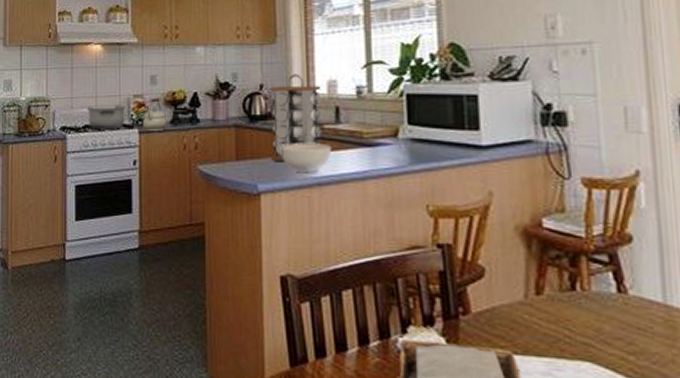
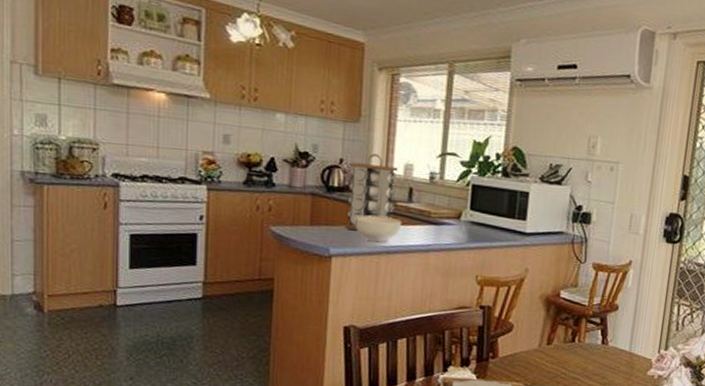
cooking pot: present [87,105,126,130] -> none [146,157,193,184]
kettle: present [142,97,167,132] -> none [211,157,240,191]

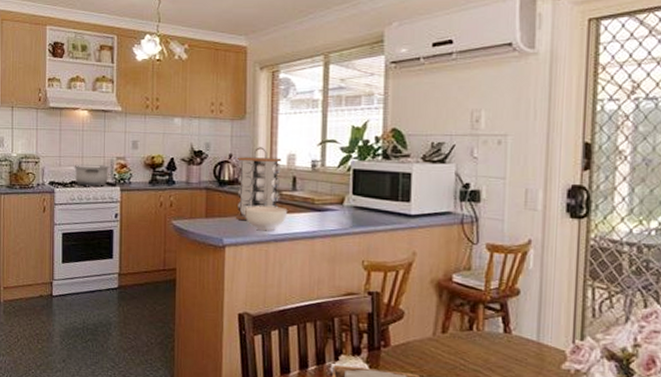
cooking pot: none [146,157,193,184] -> present [74,165,109,187]

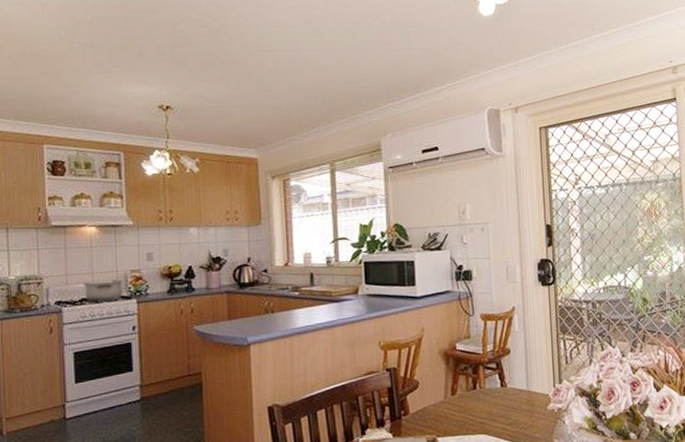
spice rack: present [236,147,282,221] -> none [256,249,299,319]
bowl: present [244,206,288,231] -> none [266,302,308,326]

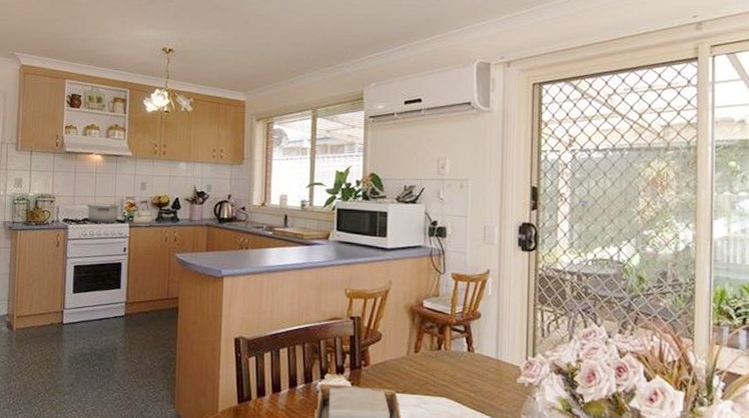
kettle: none [140,271,165,302] -> present [132,200,153,227]

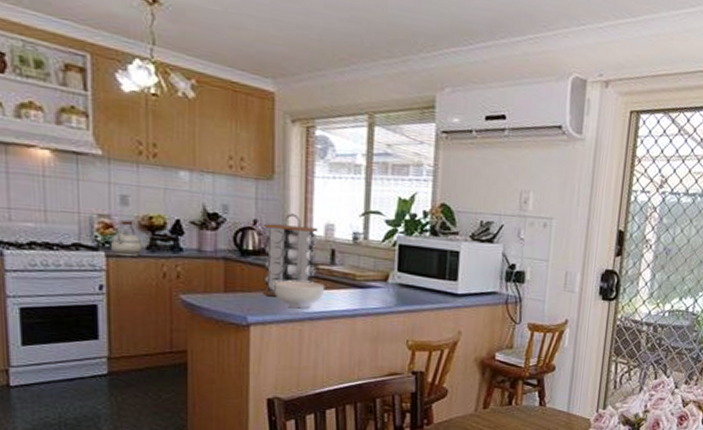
cooking pot: present [87,203,120,223] -> none [33,221,88,250]
spice rack: none [234,189,275,254] -> present [263,213,318,297]
bowl: none [241,241,280,263] -> present [273,280,325,309]

